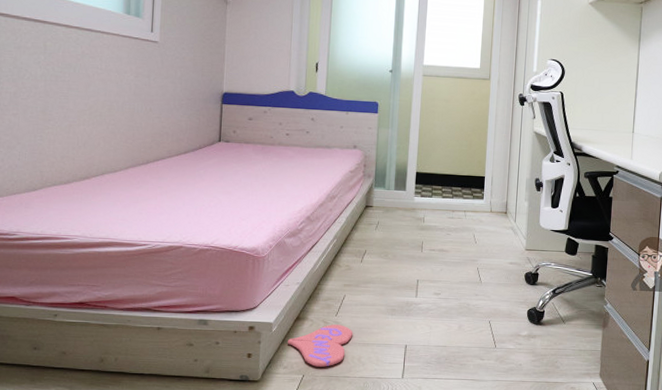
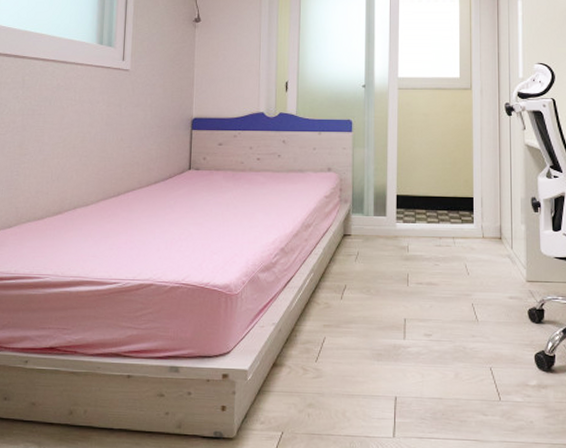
slippers: present [287,324,353,367] -> none [263,372,336,423]

